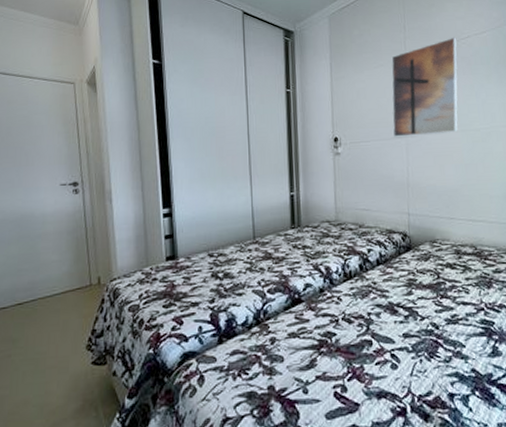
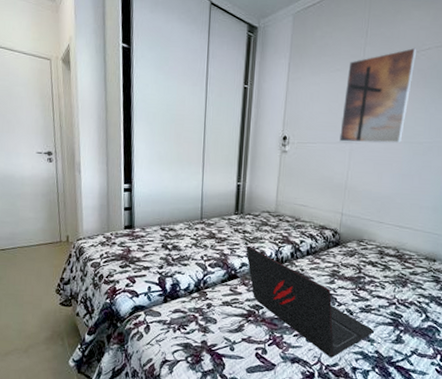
laptop: none [308,262,466,385] -> present [246,245,374,358]

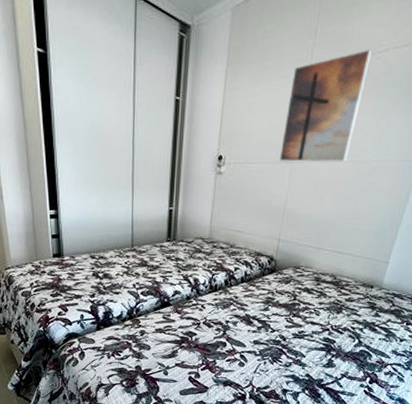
laptop: present [246,245,374,358] -> none [179,273,306,381]

